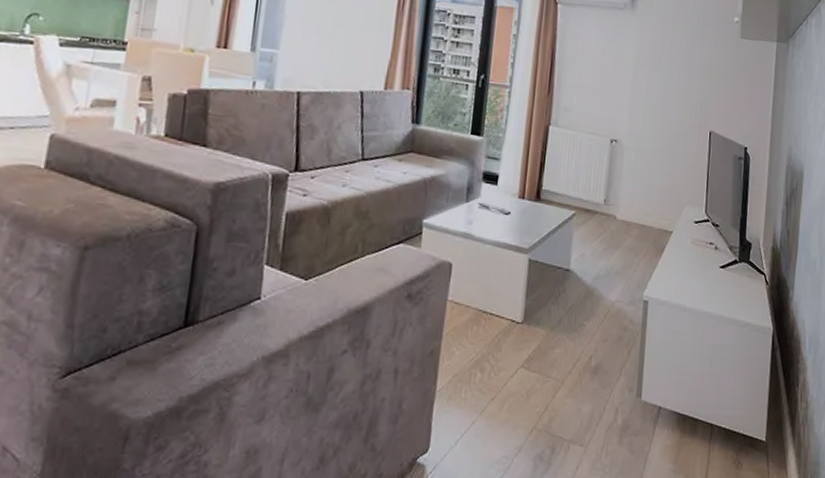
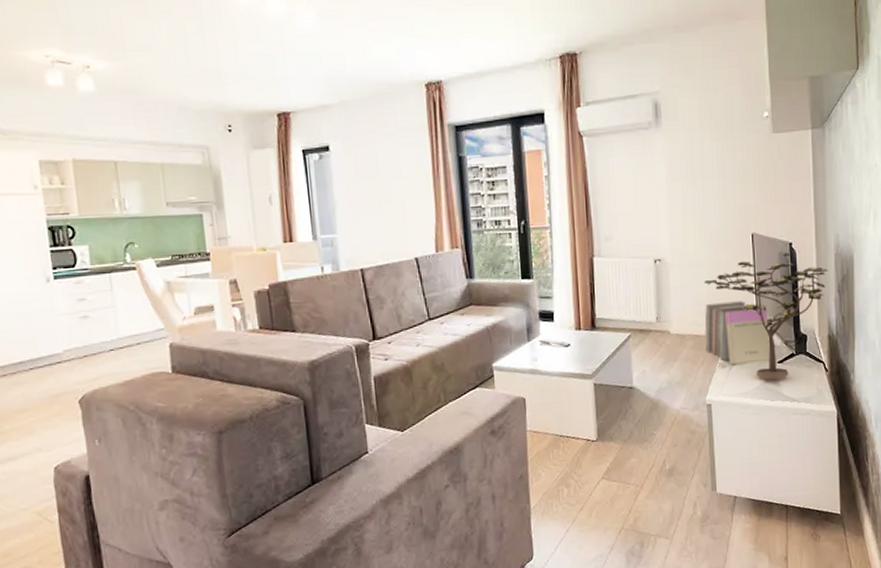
books: none [648,194,716,264] -> present [704,301,770,365]
decorative plant: none [657,156,778,286] -> present [704,261,828,381]

